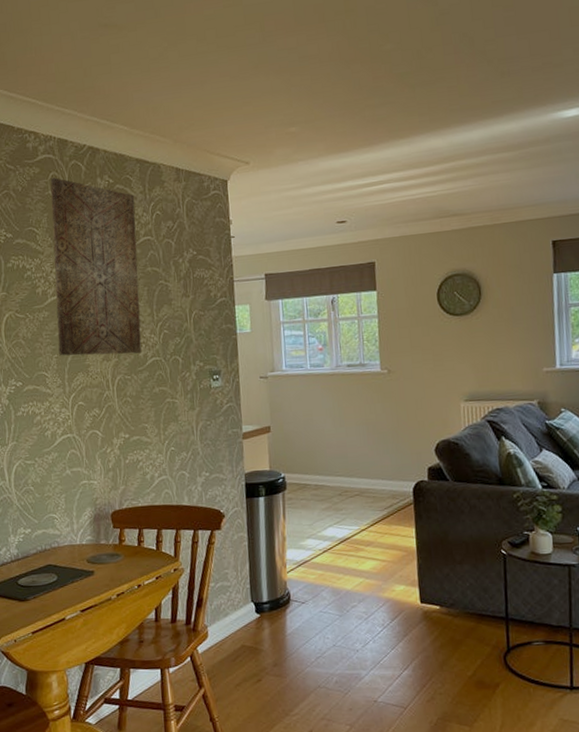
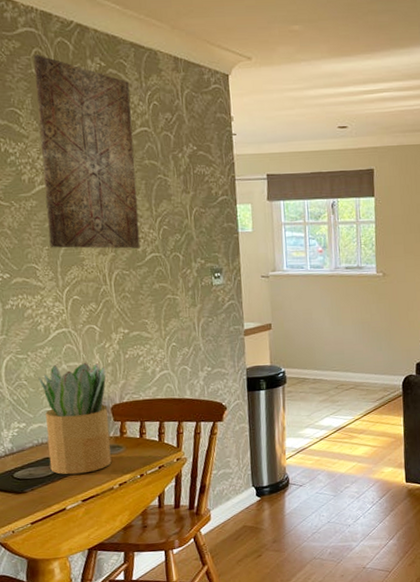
potted plant: none [44,467,110,583] -> present [38,362,112,475]

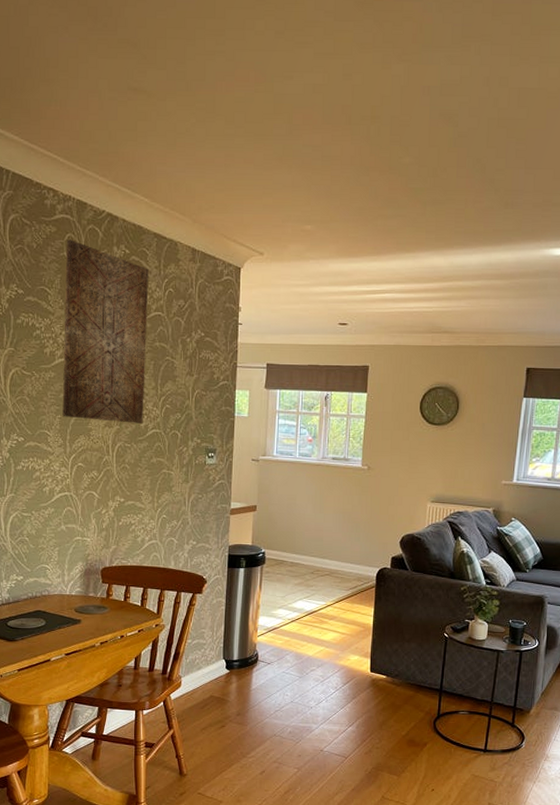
potted plant: present [38,362,112,475] -> none [39,525,100,629]

